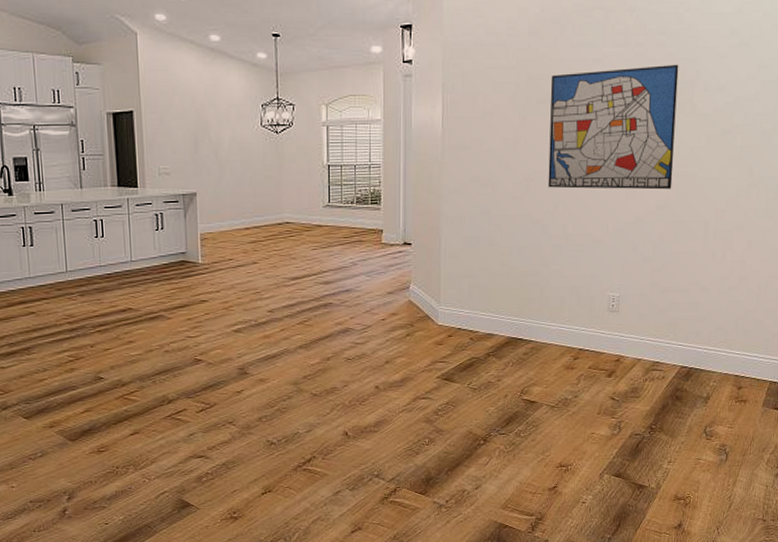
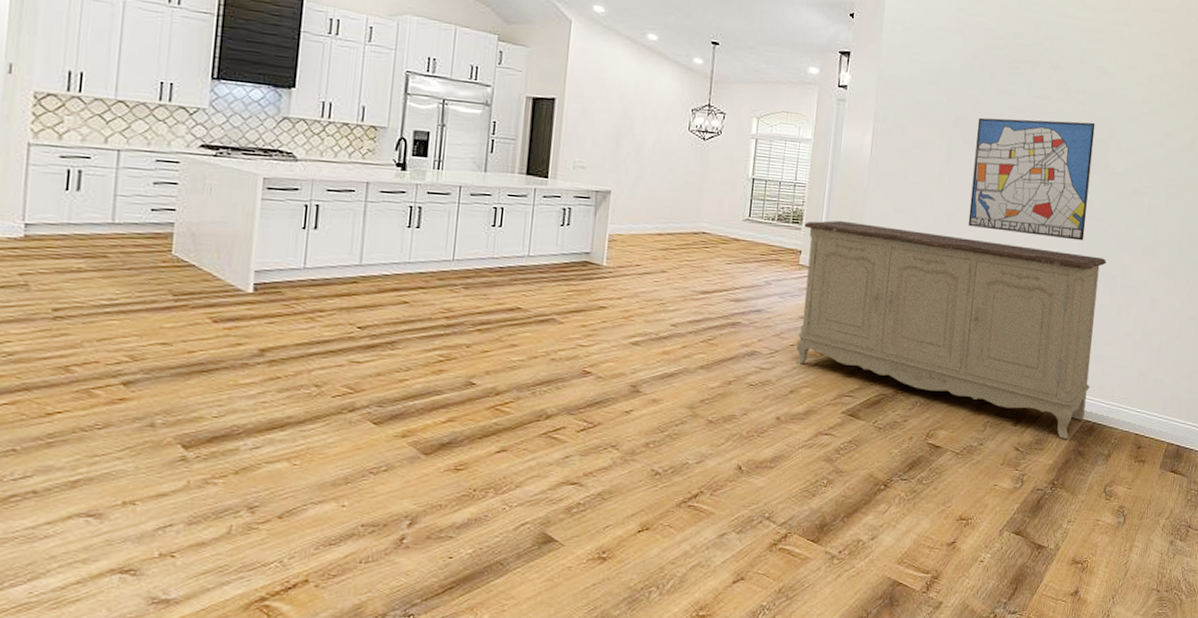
sideboard: none [383,196,698,386] -> present [795,220,1107,439]

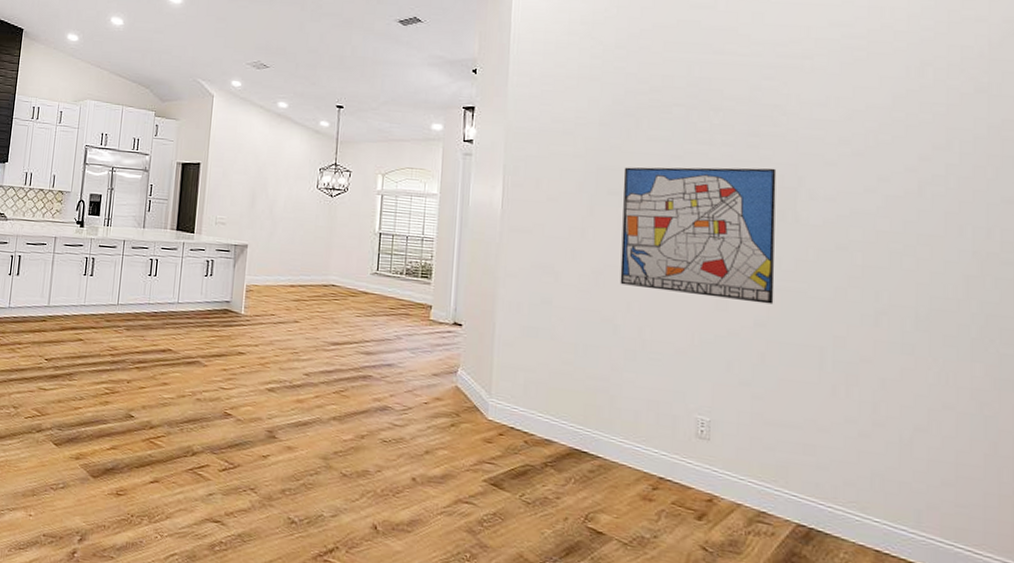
sideboard: present [795,220,1107,439] -> none [429,275,809,545]

